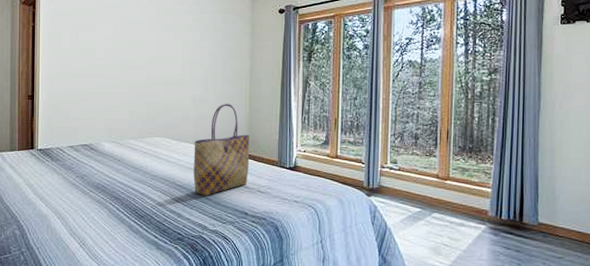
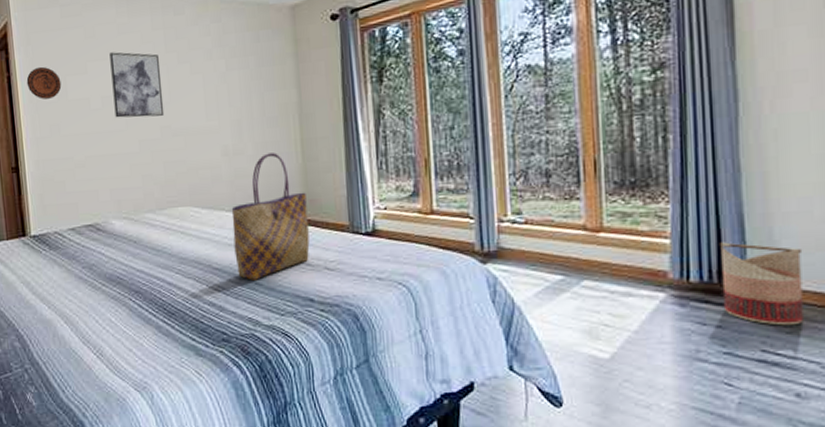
decorative plate: none [47,21,75,46] -> present [26,66,62,99]
wall art: none [114,17,152,68] -> present [109,52,165,118]
basket: none [521,194,573,253] -> present [720,242,804,326]

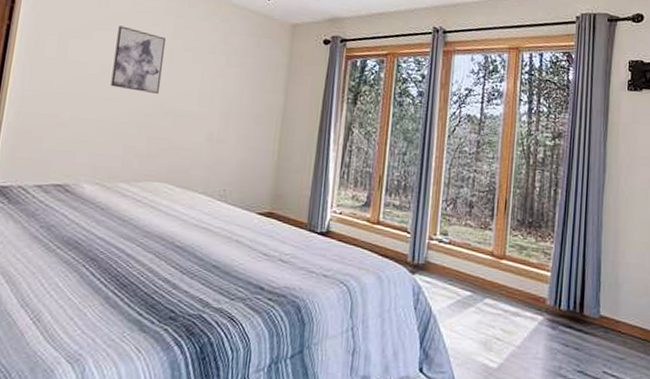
decorative plate: present [26,66,62,99] -> none [26,22,64,55]
tote bag: present [231,153,310,280] -> none [198,146,275,263]
basket: present [720,242,804,326] -> none [581,280,636,353]

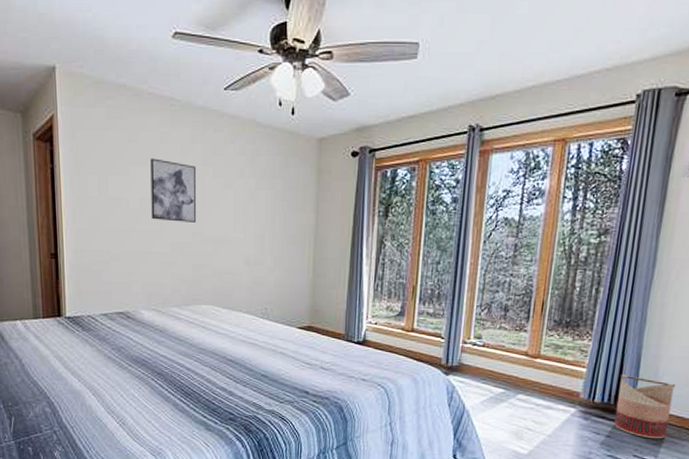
basket: none [581,280,636,353] -> present [614,374,676,439]

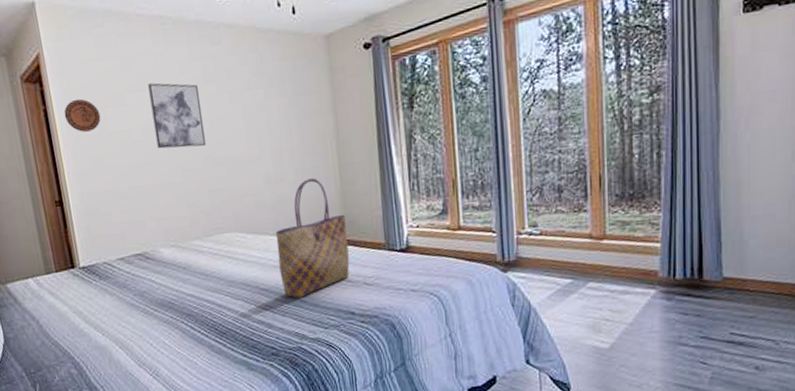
decorative plate: none [69,162,103,194] -> present [64,98,101,132]
tote bag: none [247,267,312,373] -> present [275,178,350,298]
basket: present [614,374,676,439] -> none [701,243,766,312]

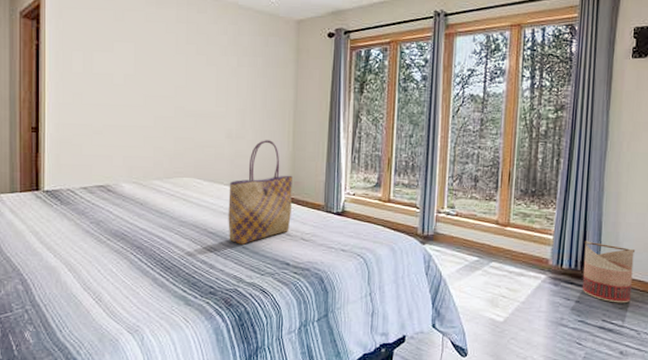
decorative plate: present [64,98,101,132] -> none [54,39,88,70]
wall art: present [148,82,207,149] -> none [135,36,181,97]
basket: none [701,243,766,312] -> present [582,241,636,303]

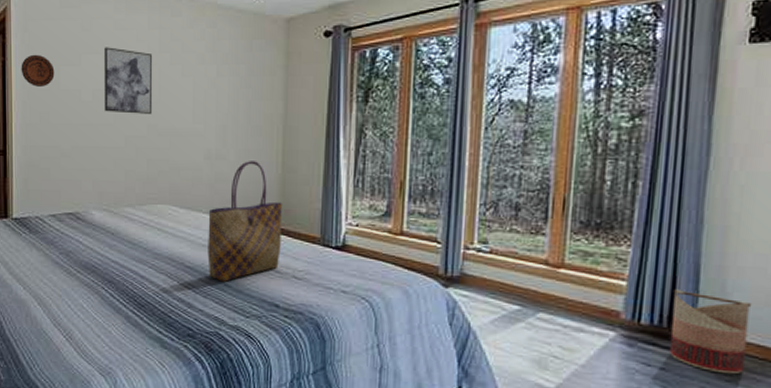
decorative plate: none [54,39,88,70] -> present [21,54,55,87]
wall art: none [135,36,181,97] -> present [104,47,153,114]

